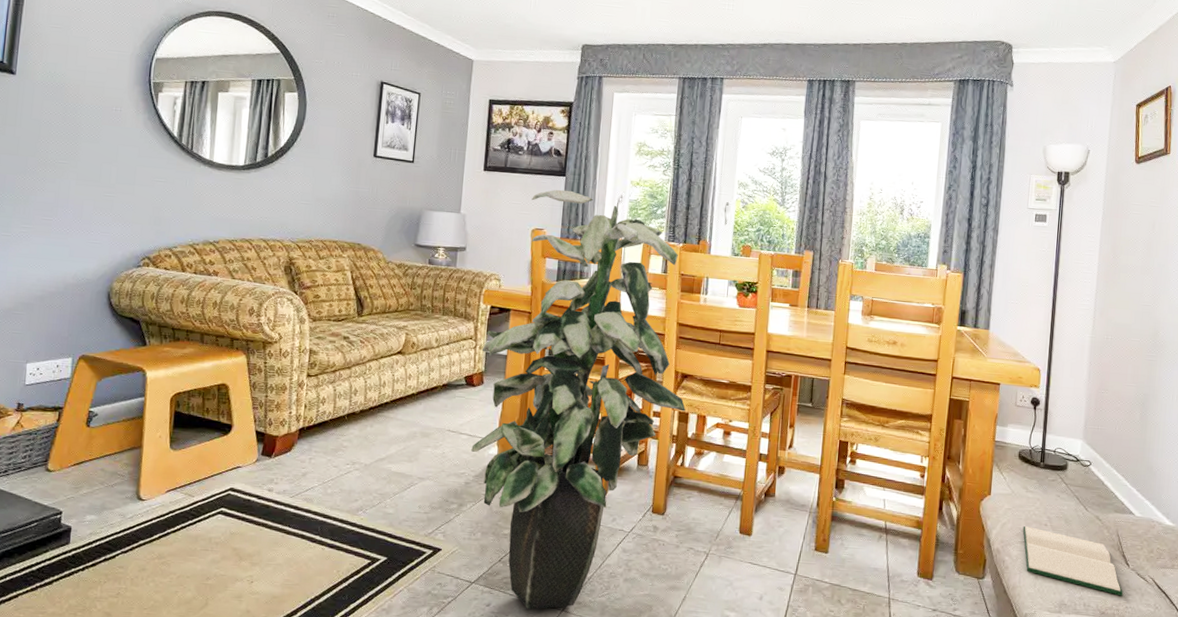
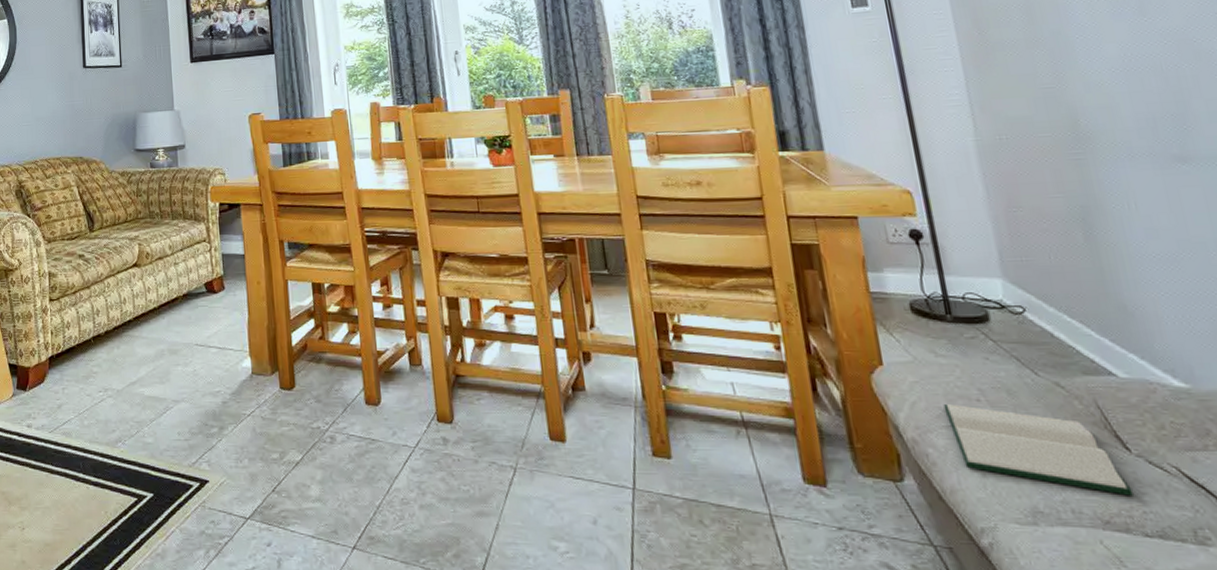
indoor plant: present [471,189,686,610] -> none [218,67,454,549]

